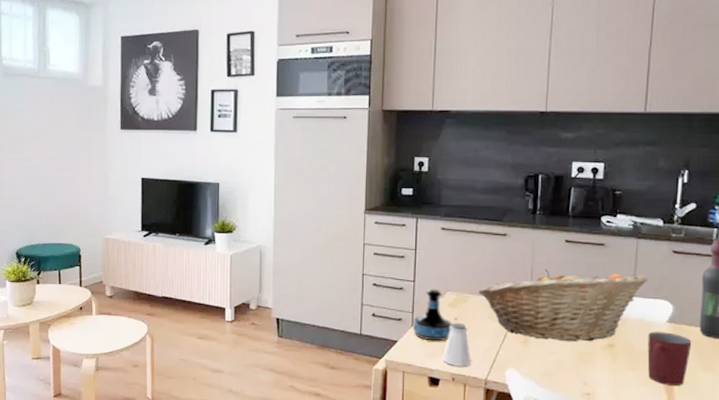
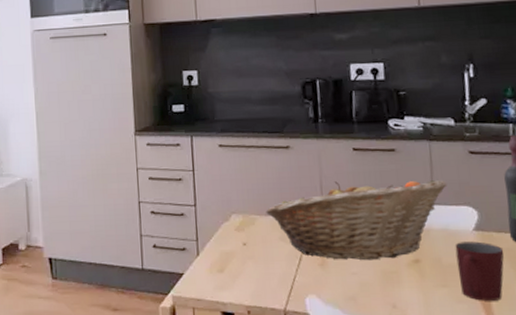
tequila bottle: present [412,288,452,342] -> none [198,212,241,271]
saltshaker: present [443,322,471,367] -> none [235,248,266,297]

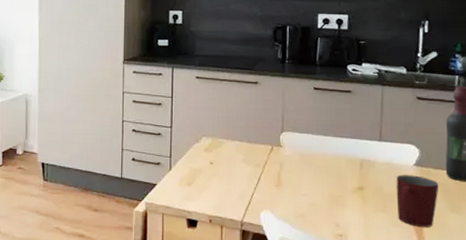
fruit basket: present [266,179,448,261] -> none [232,115,395,185]

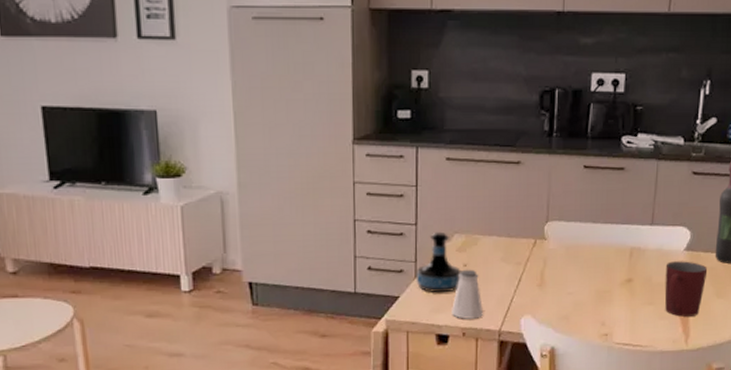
tequila bottle: none [170,134,208,185] -> present [416,231,461,293]
saltshaker: none [200,166,227,209] -> present [452,269,483,319]

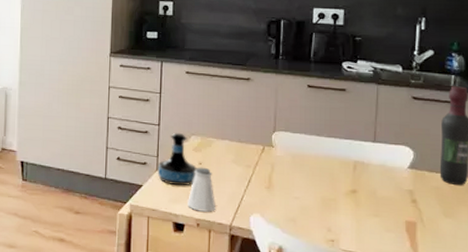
mug: present [664,261,707,317] -> none [390,177,432,233]

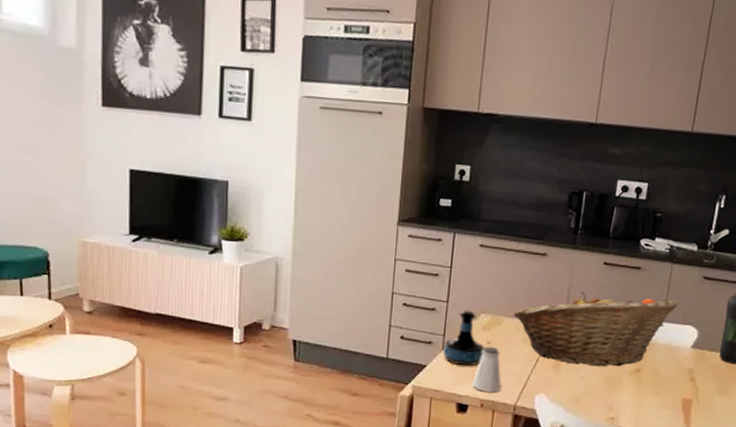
fruit basket: none [222,114,389,188] -> present [513,292,679,367]

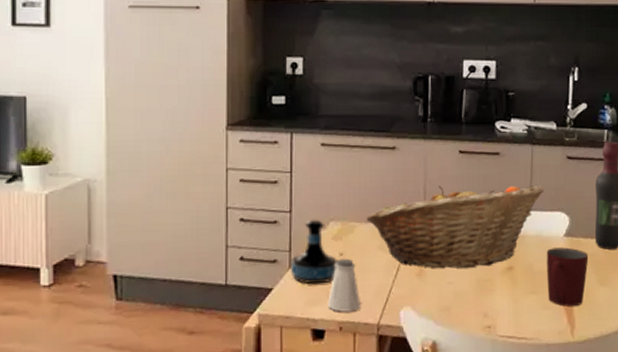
mug: none [669,357,711,409] -> present [546,247,588,306]

